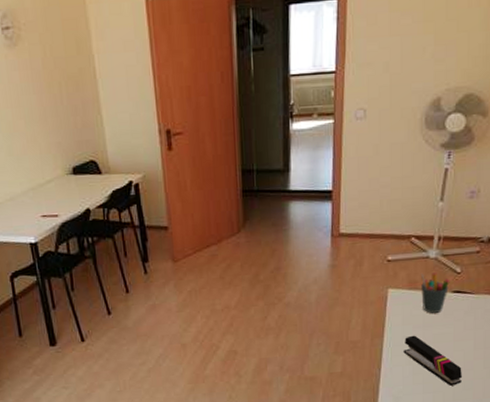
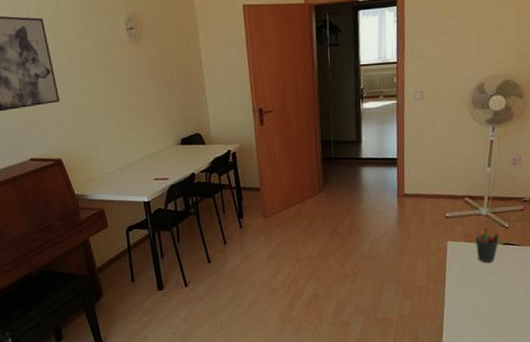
stapler: present [403,335,462,386] -> none [463,281,515,327]

